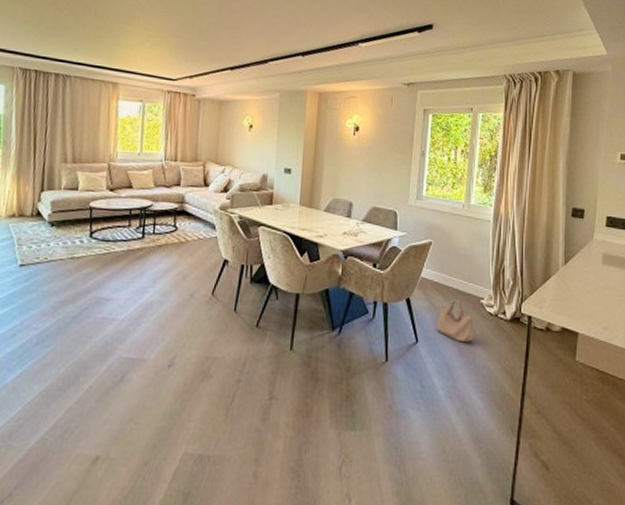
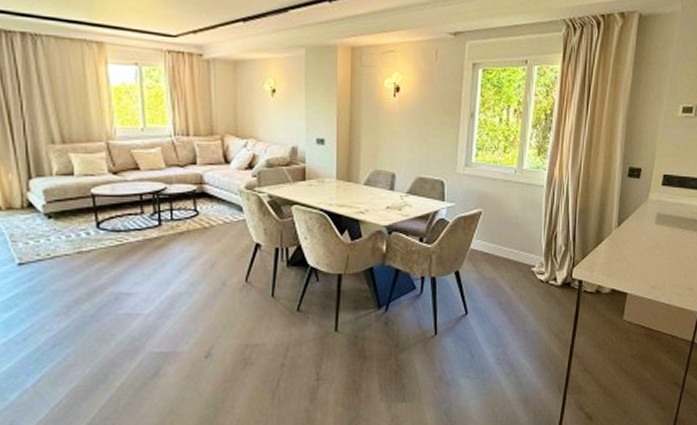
handbag: present [436,300,475,343] -> none [486,269,526,311]

